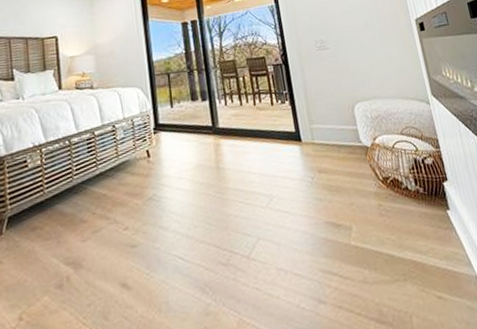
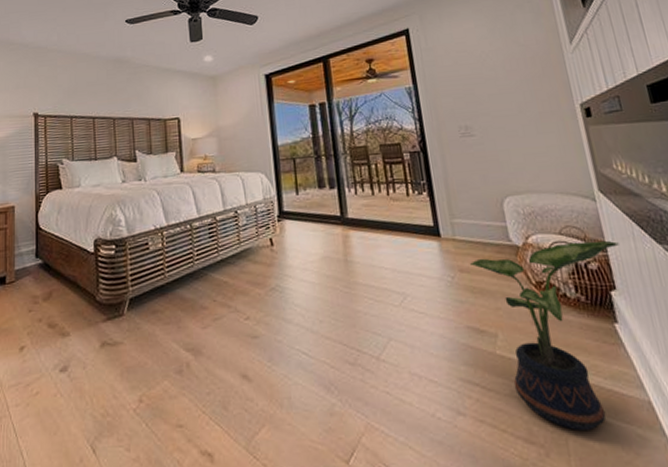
potted plant: none [326,138,449,308] -> present [469,241,619,432]

